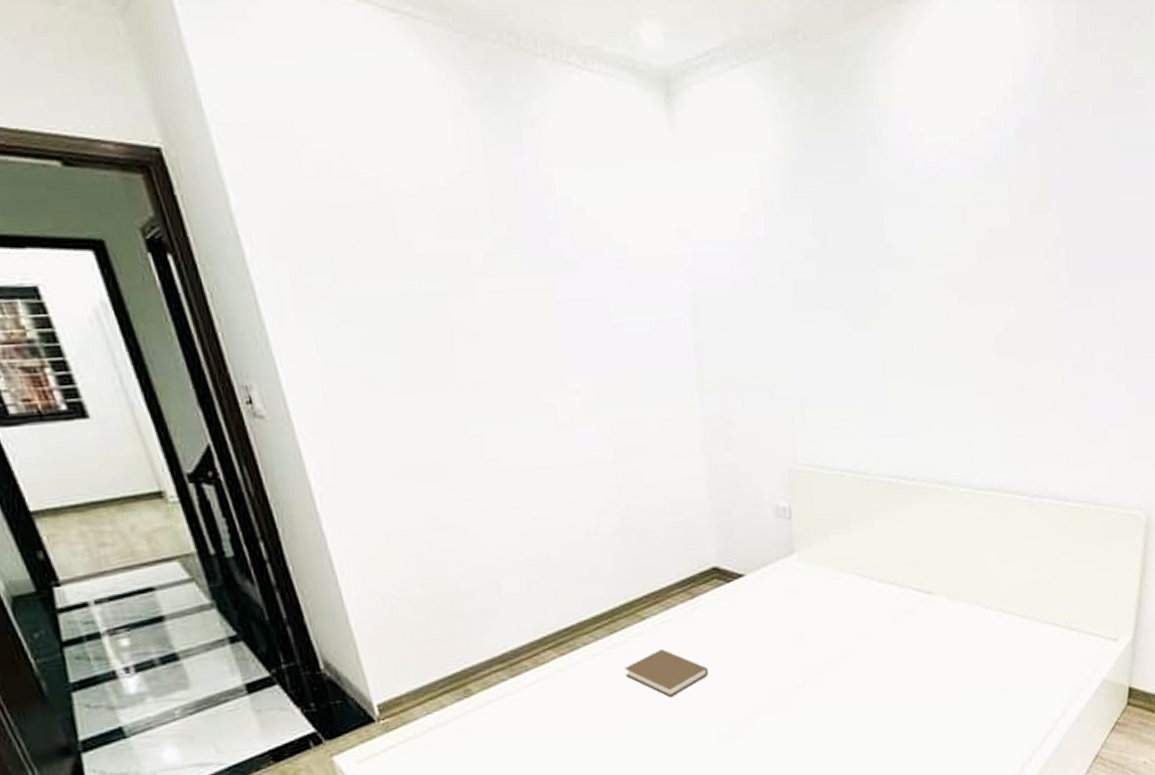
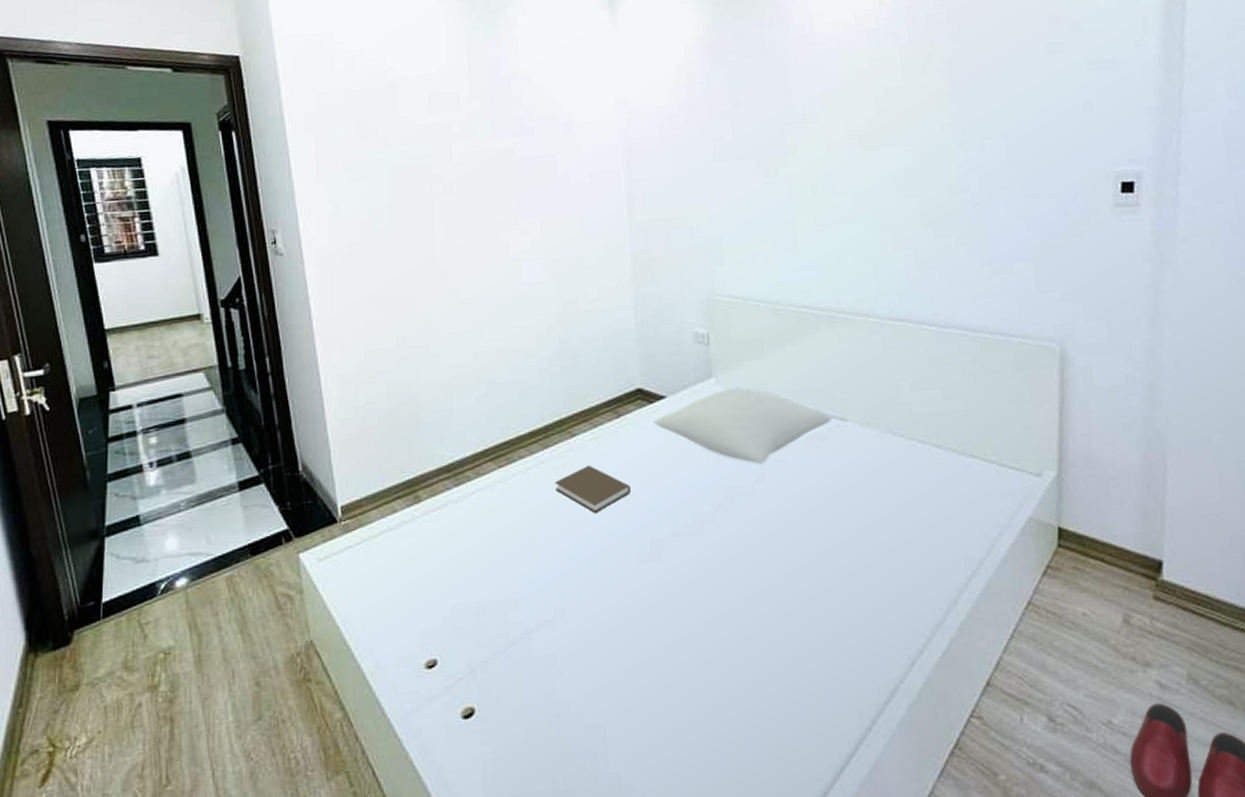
pillow: none [731,563,920,641] -> present [654,387,833,464]

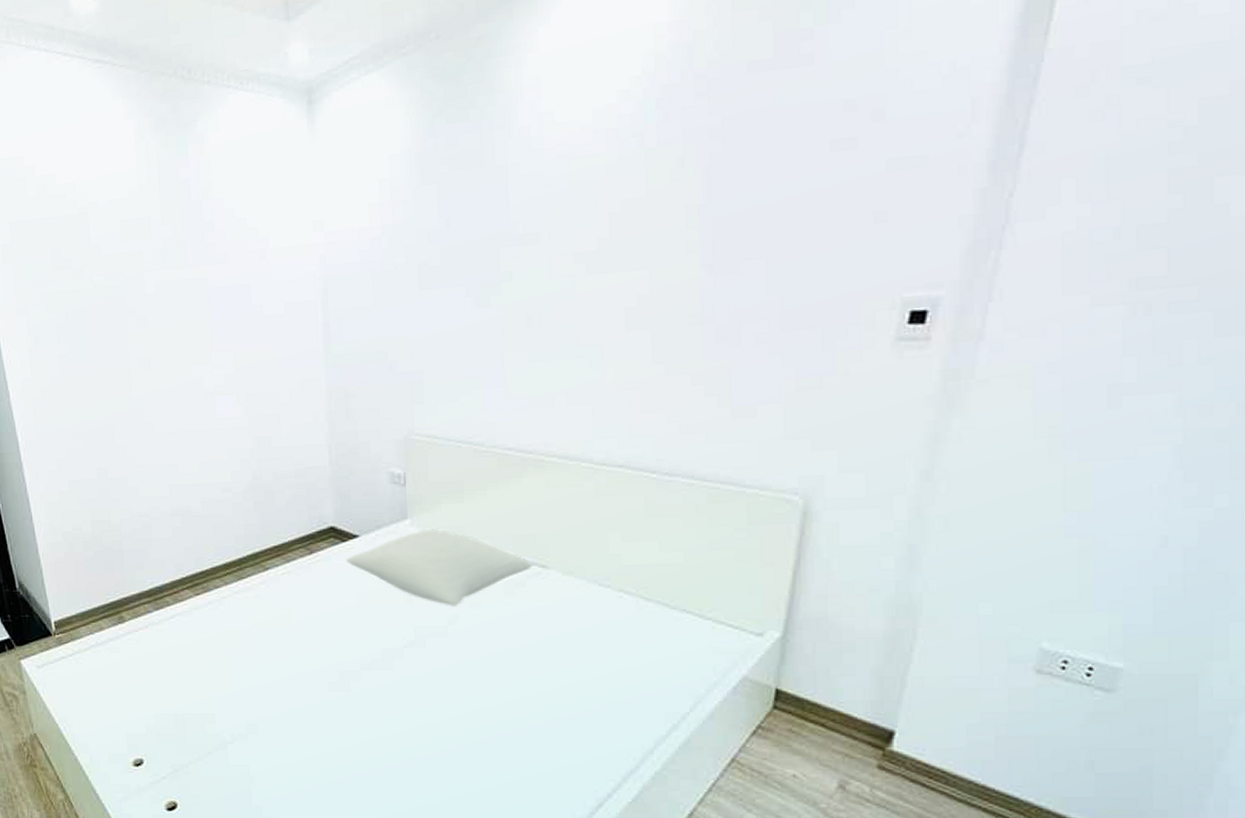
book: present [555,464,632,513] -> none [249,597,322,642]

